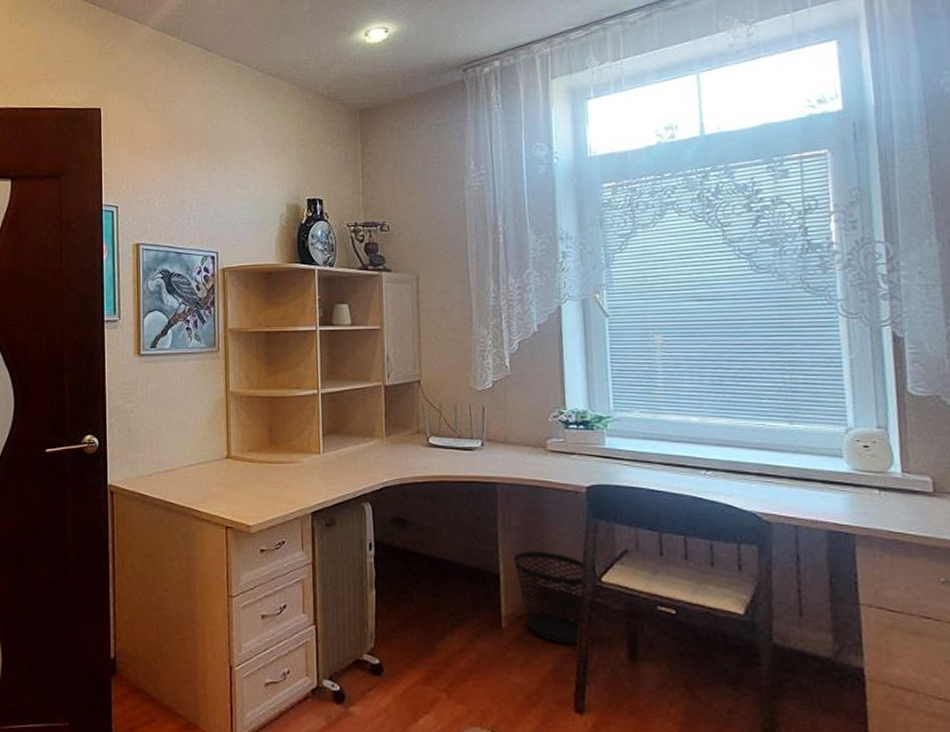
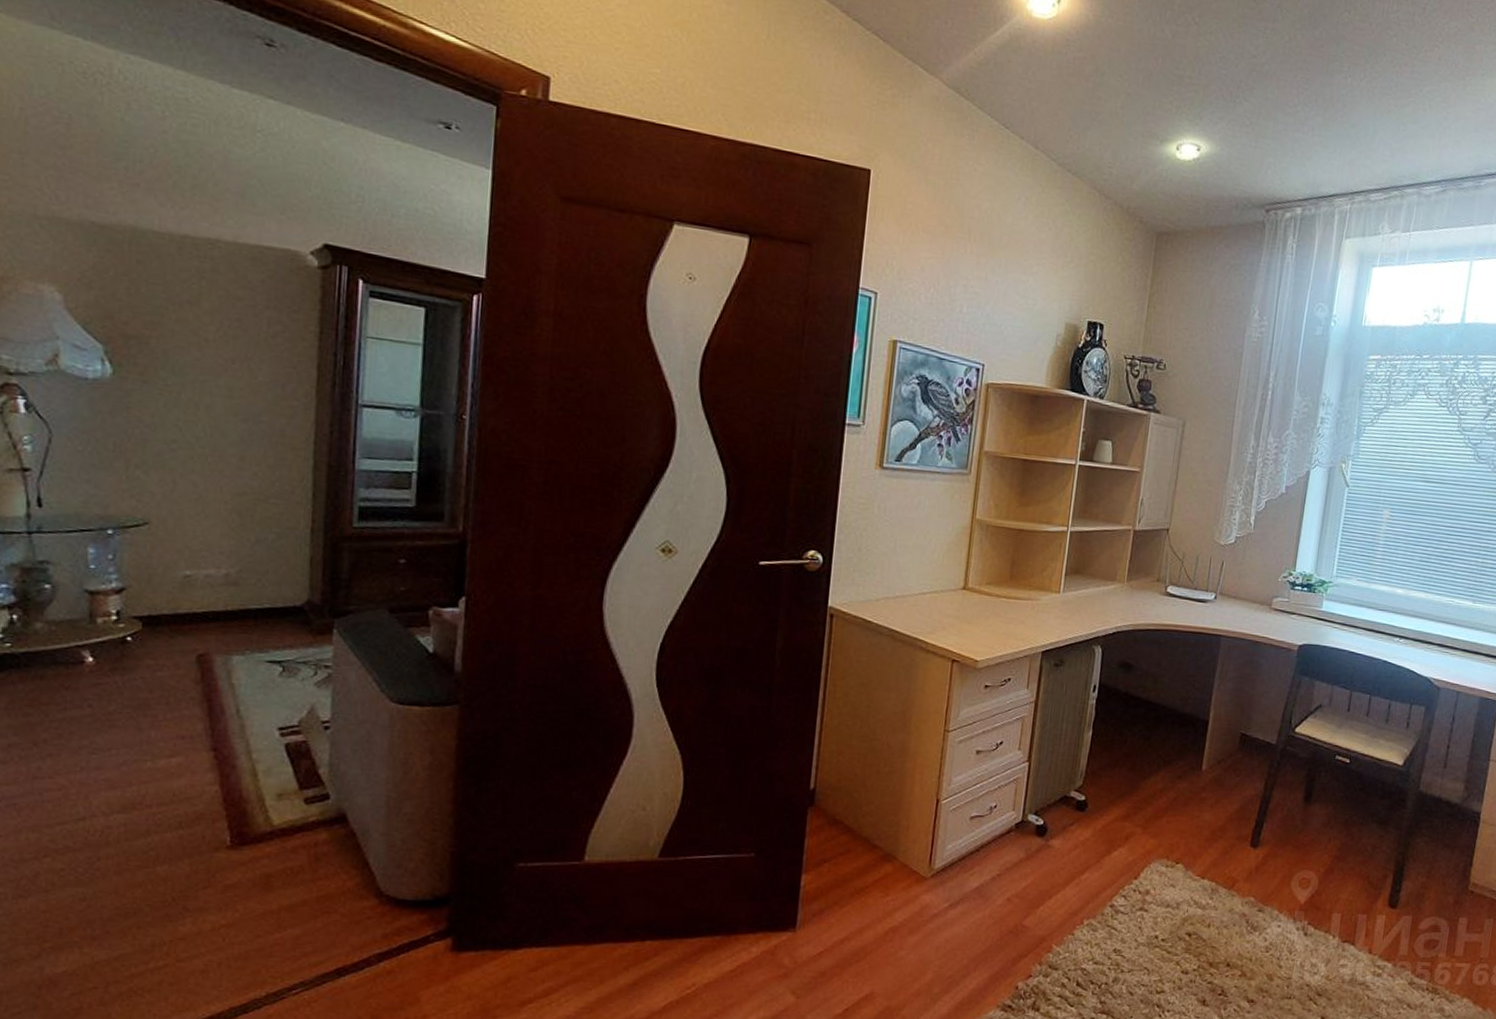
wastebasket: present [514,552,586,645] -> none [1223,701,1285,788]

